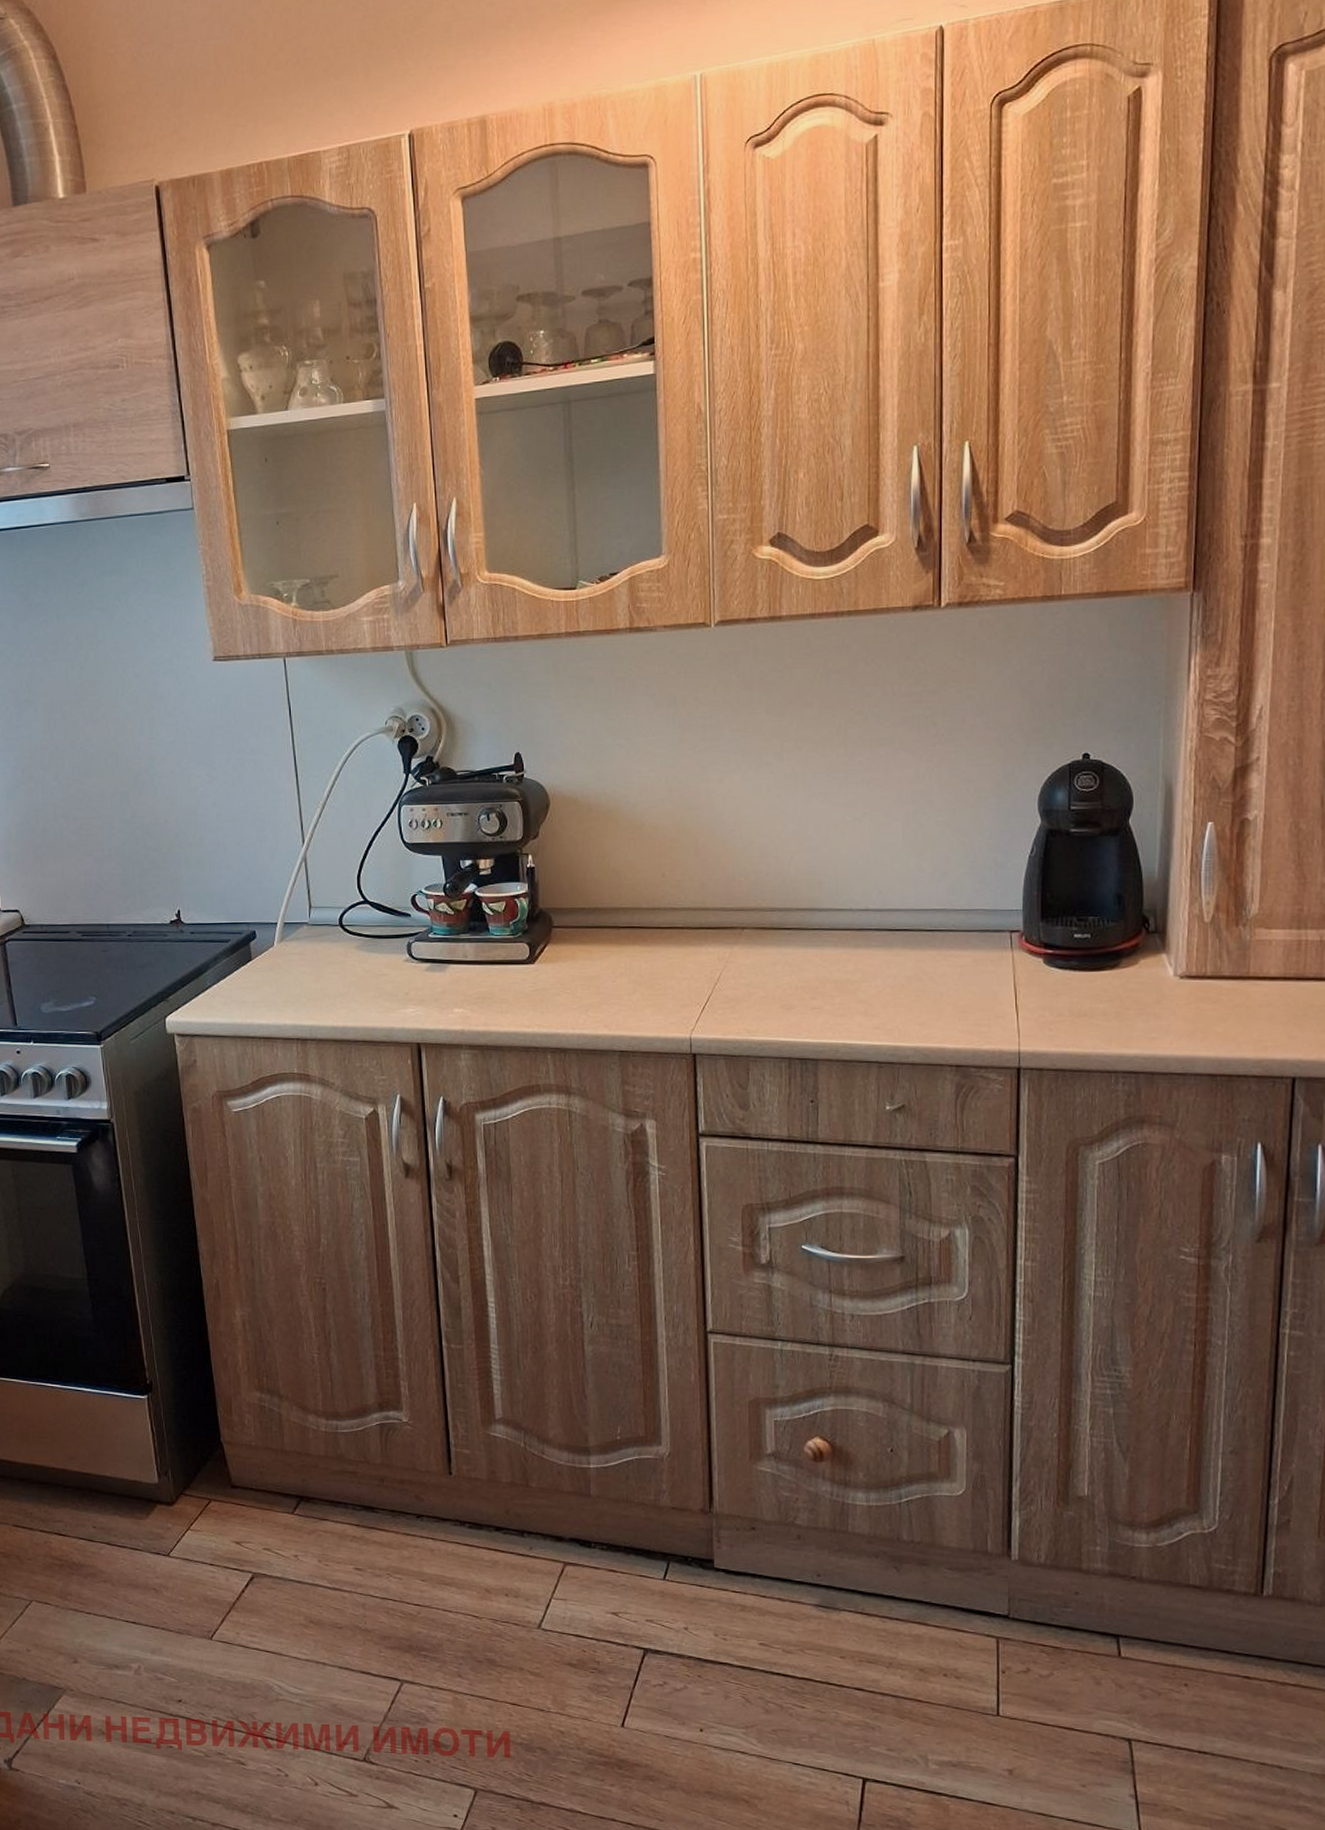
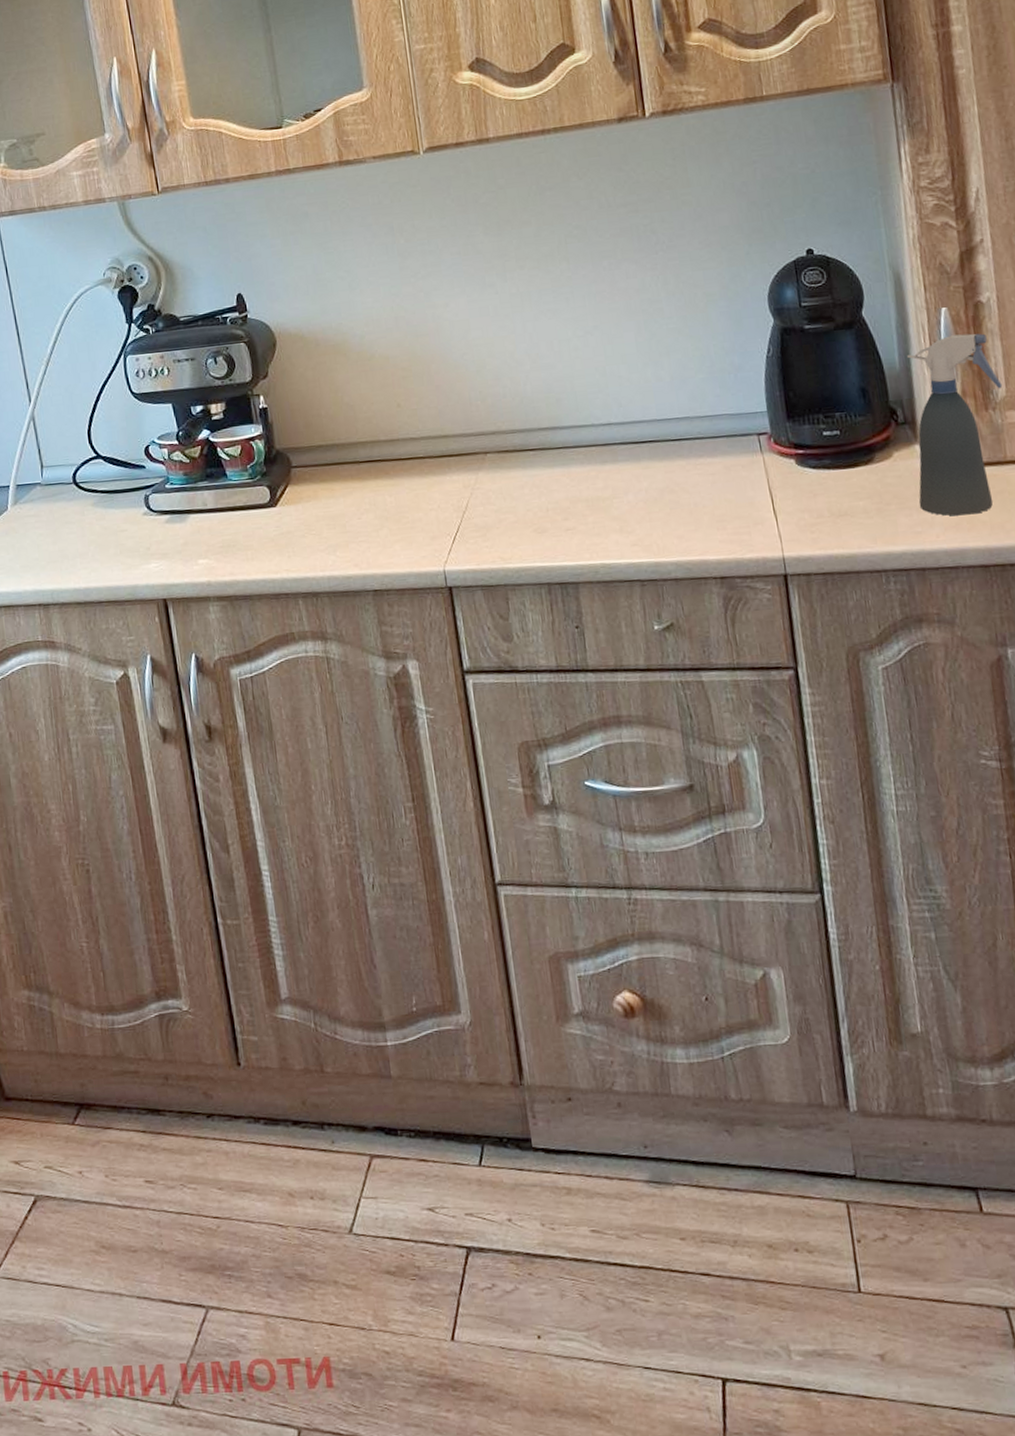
spray bottle: none [1157,849,1256,1025] -> present [906,333,1003,516]

